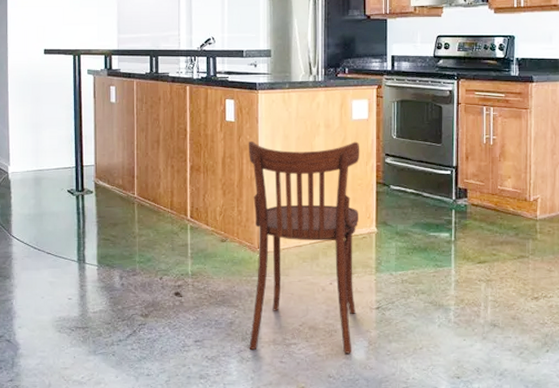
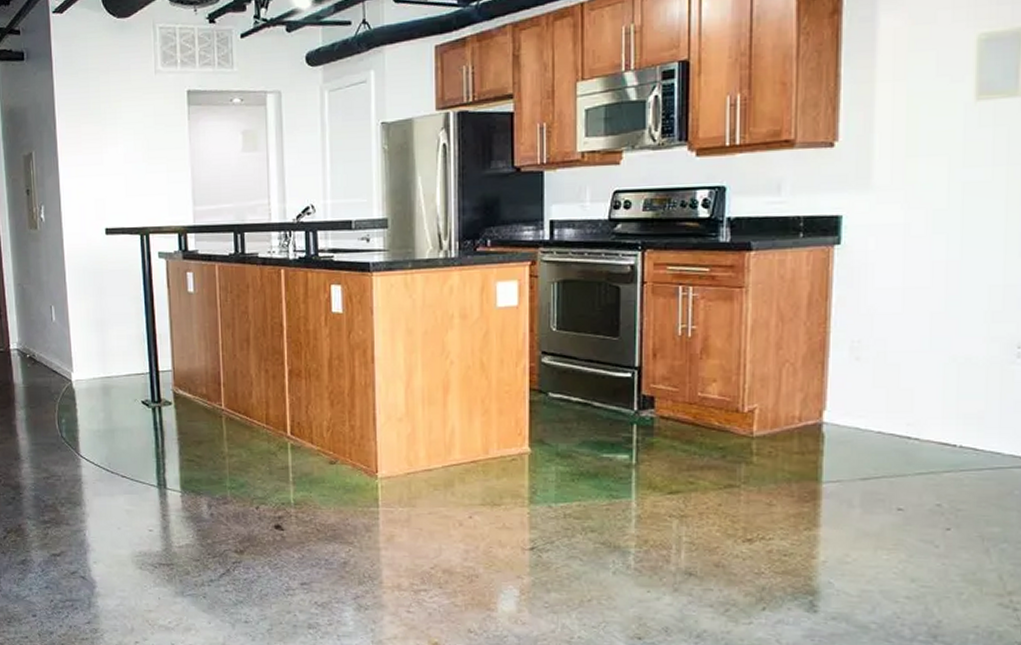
dining chair: present [249,141,360,354] -> none [362,336,508,604]

